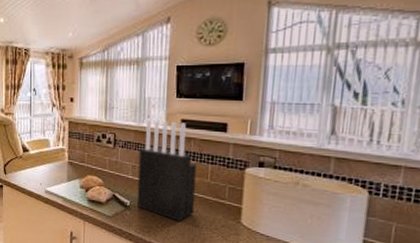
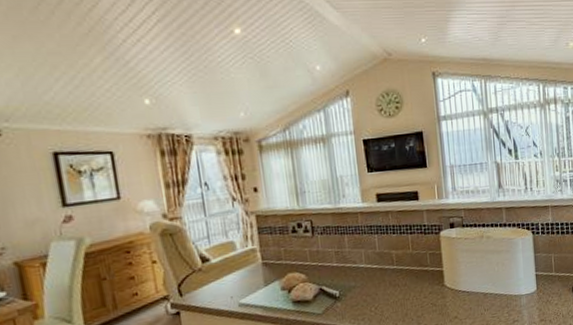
knife block: present [136,120,197,221] -> none [339,196,403,300]

